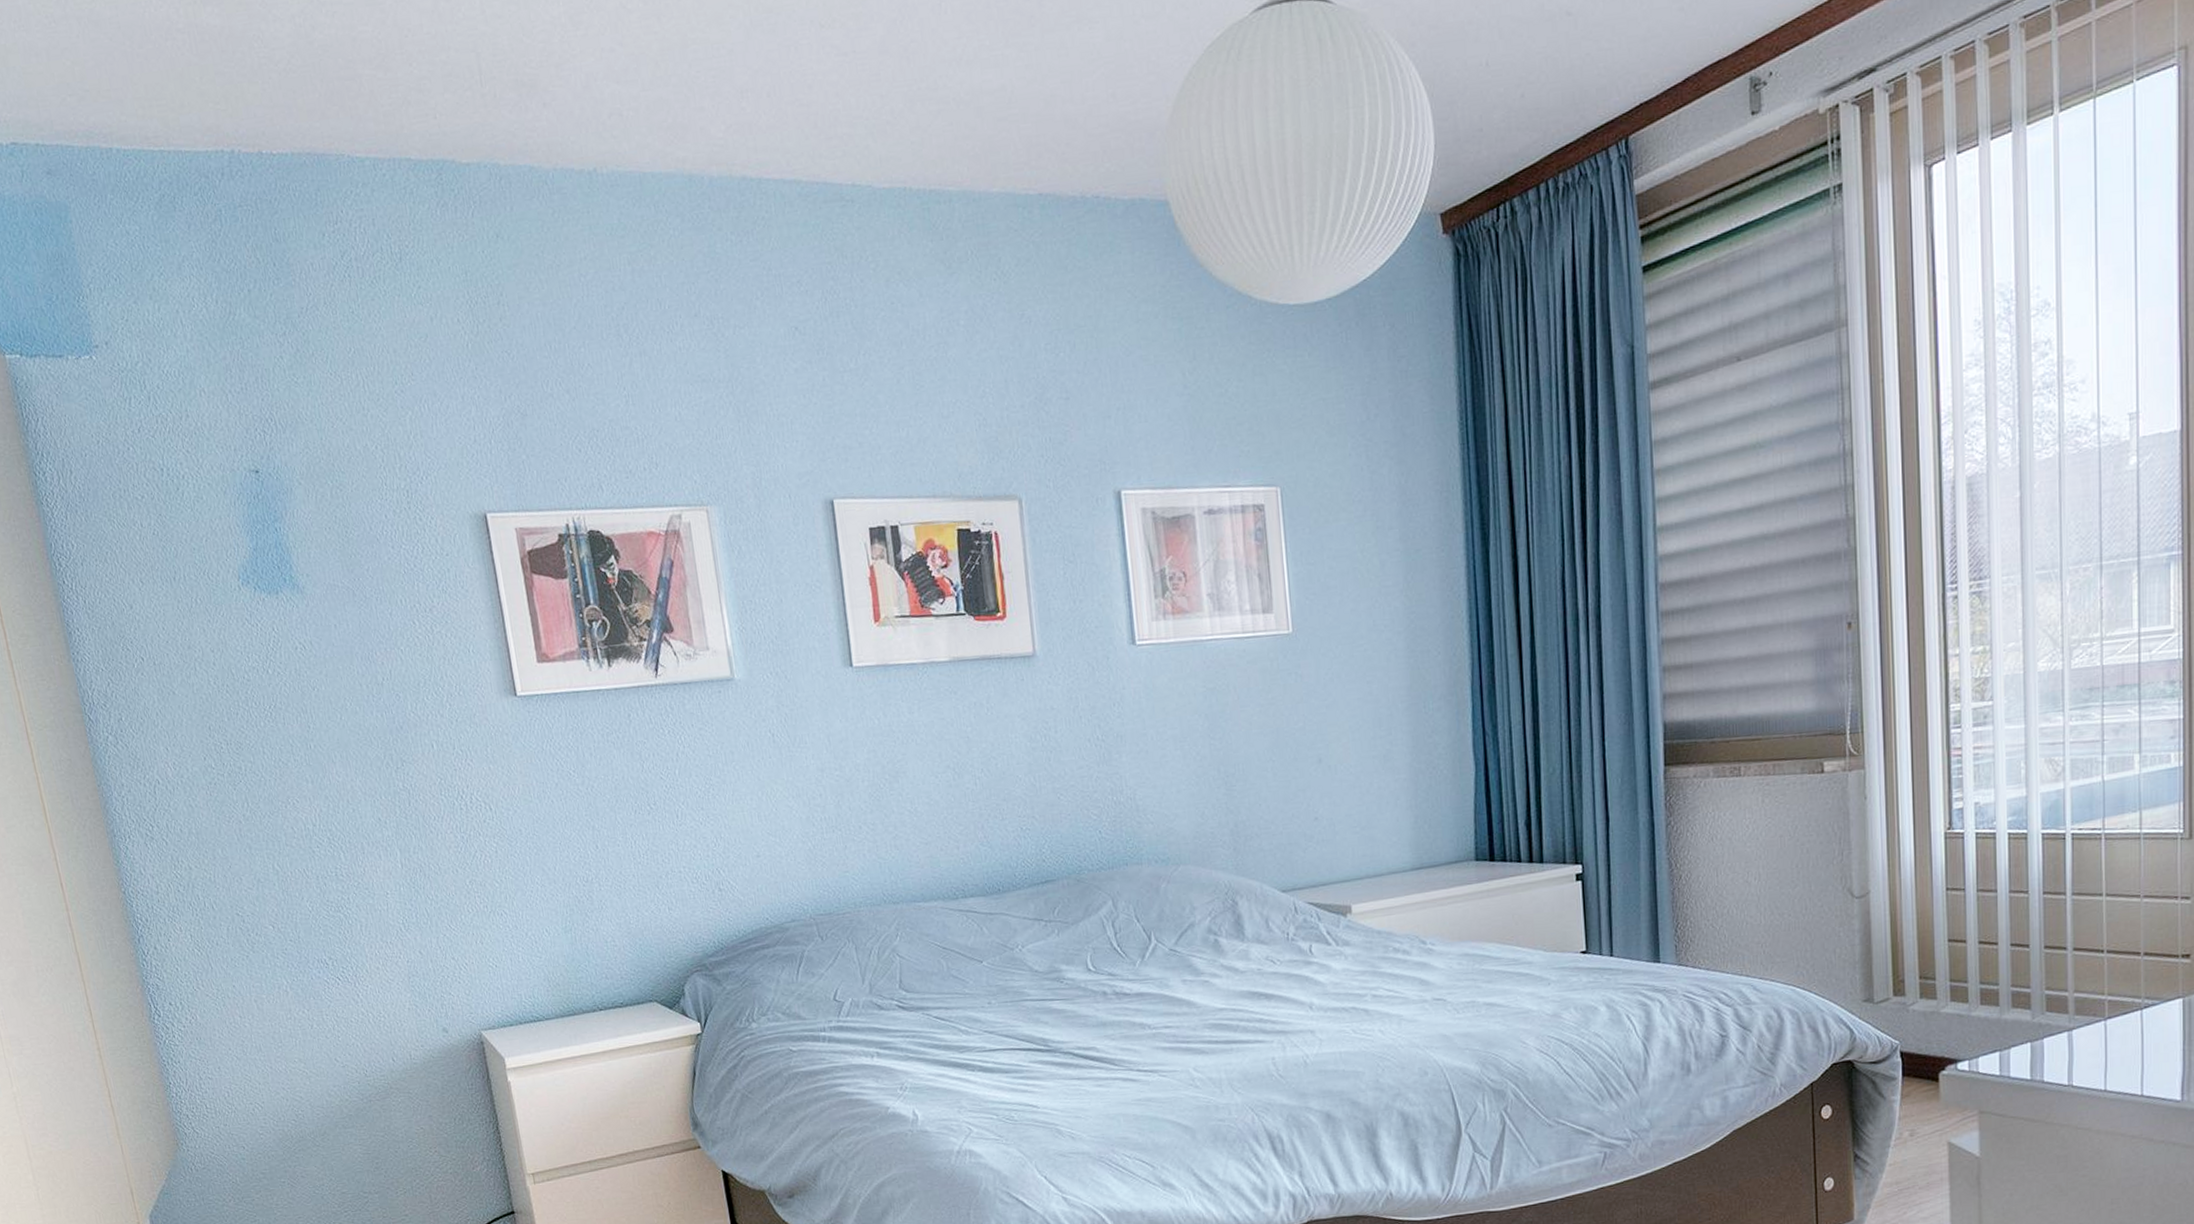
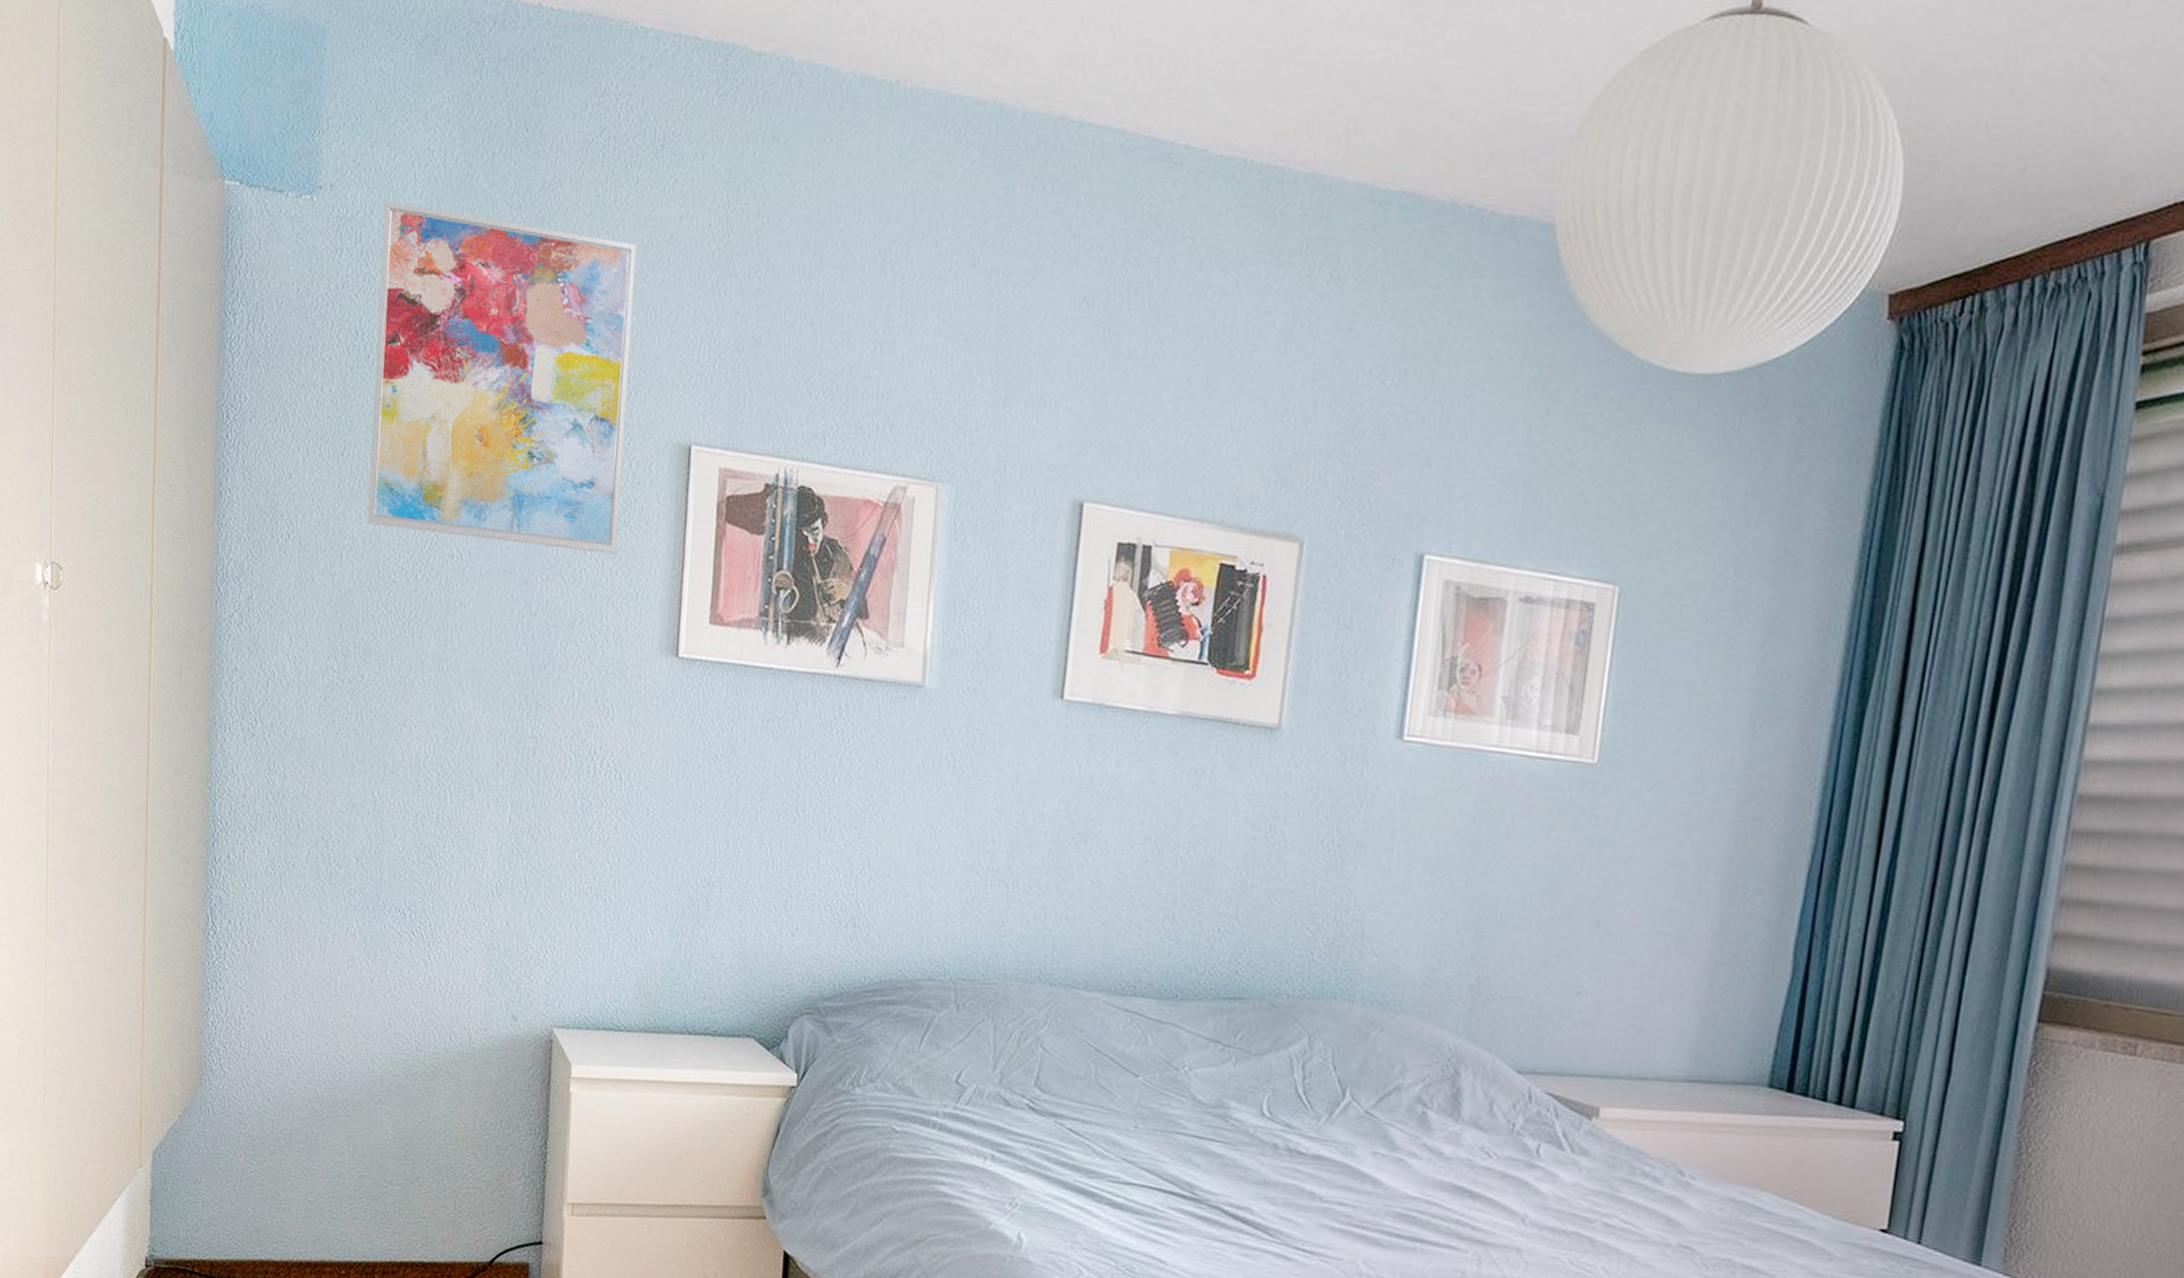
wall art: none [159,347,442,635] -> present [367,200,637,554]

